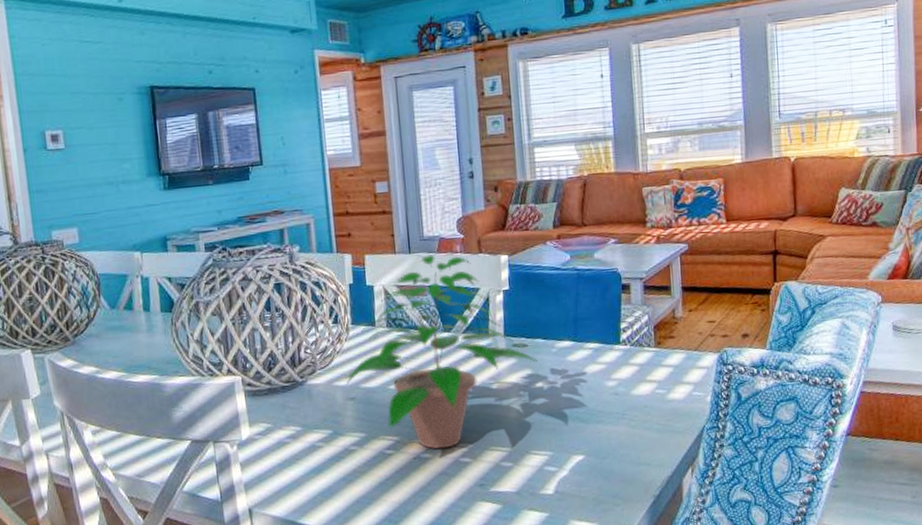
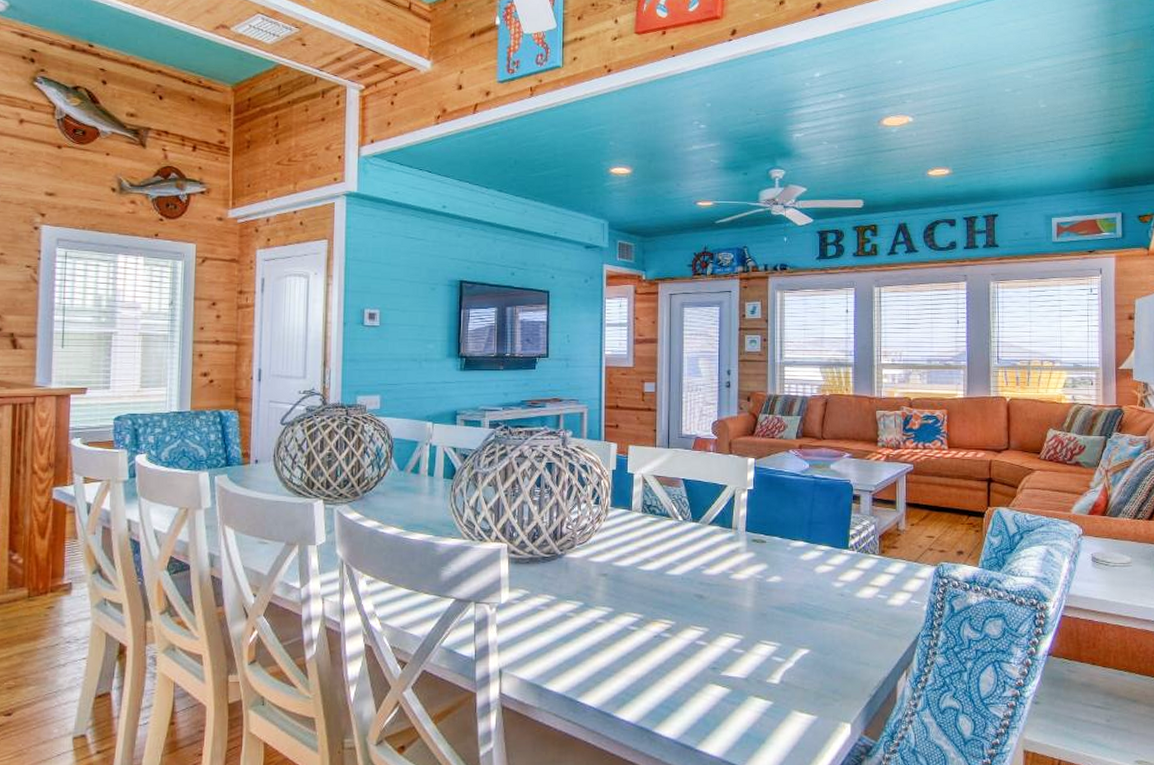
potted plant: present [345,254,537,449] -> none [600,451,773,630]

